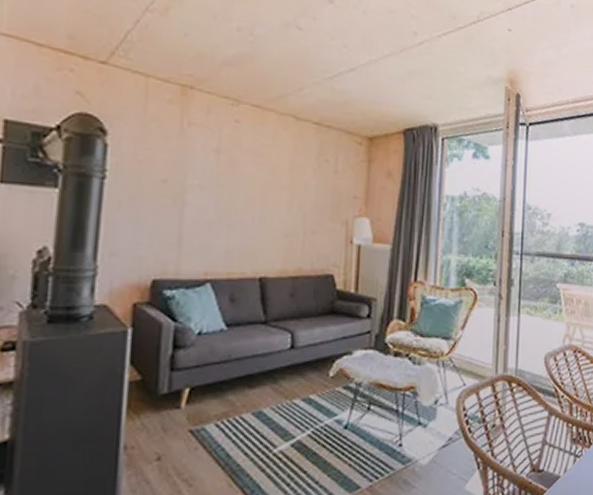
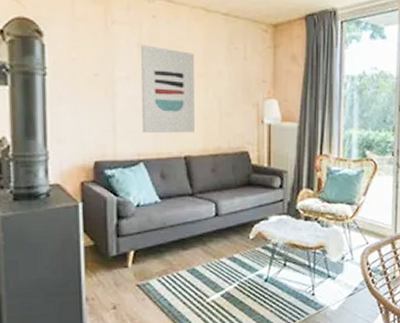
wall art: none [211,151,280,251] -> present [140,45,195,133]

